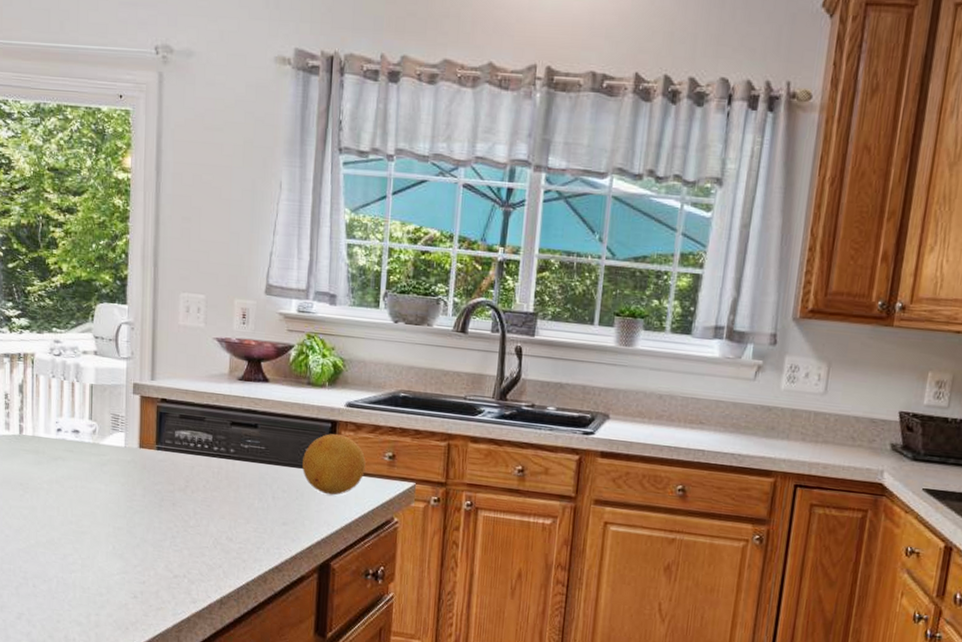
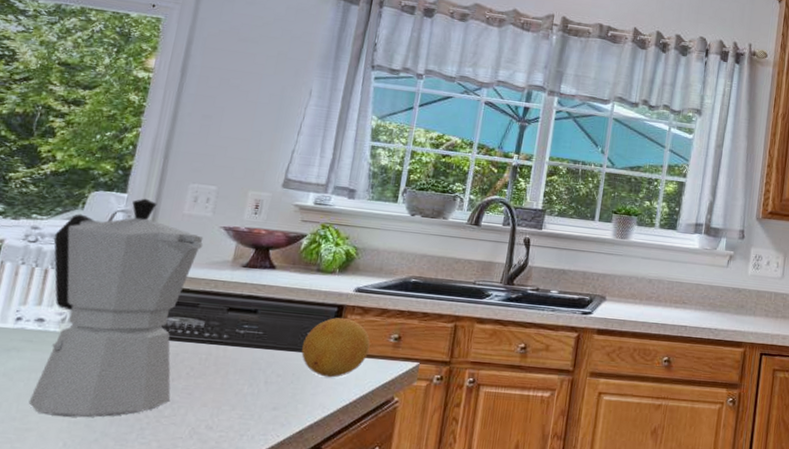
moka pot: none [74,309,201,525] -> present [28,198,204,418]

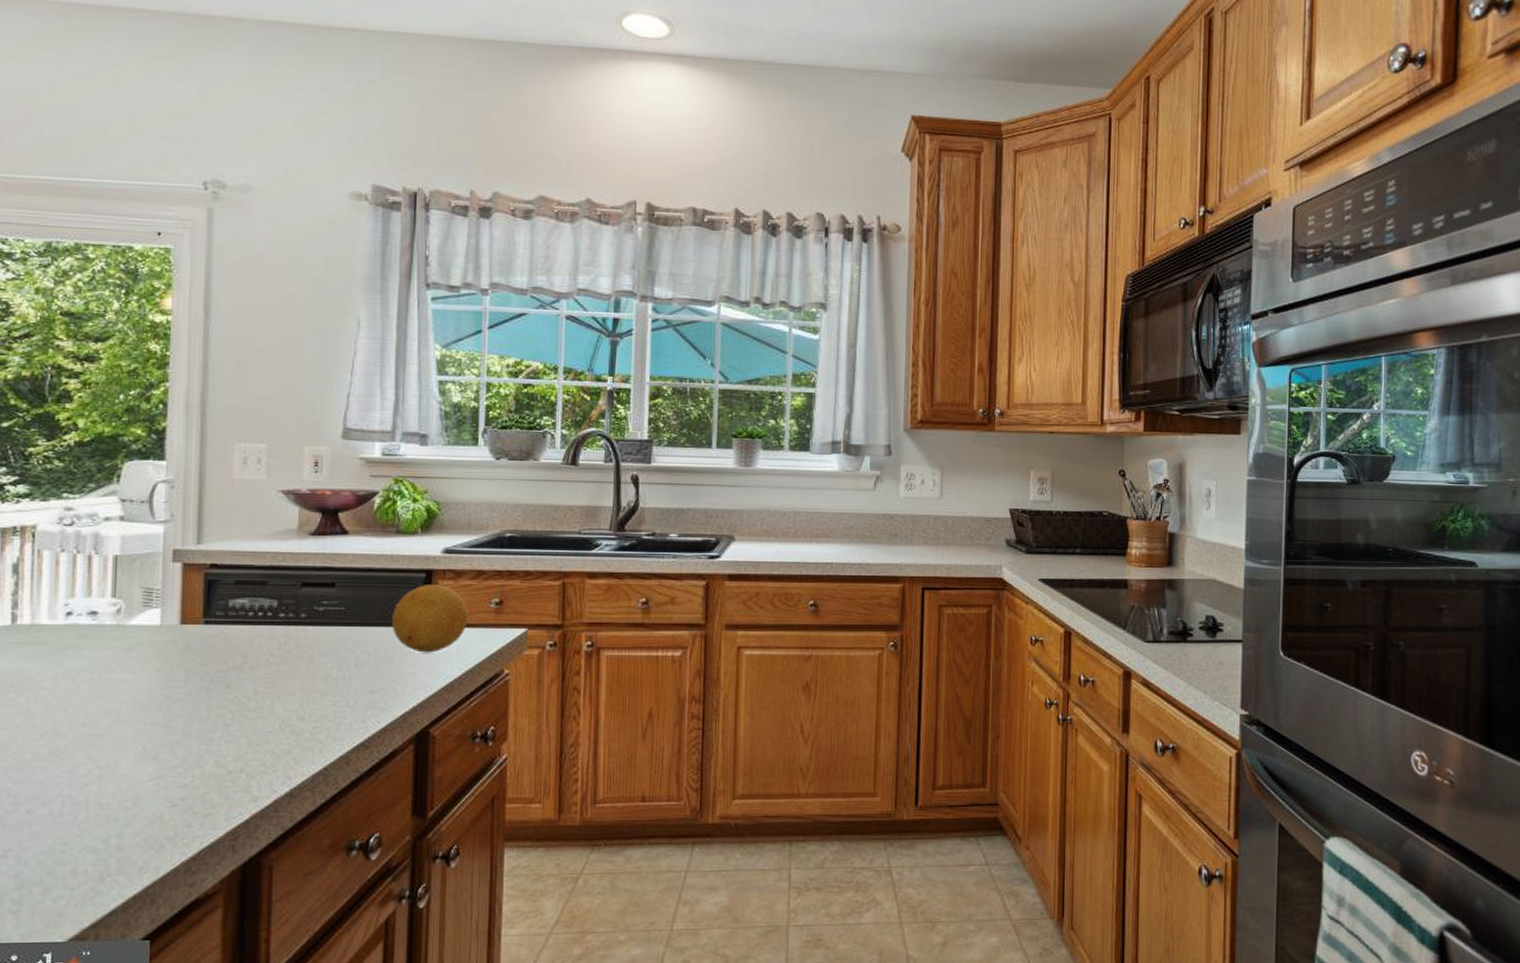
moka pot: present [28,198,204,418] -> none [92,464,262,718]

